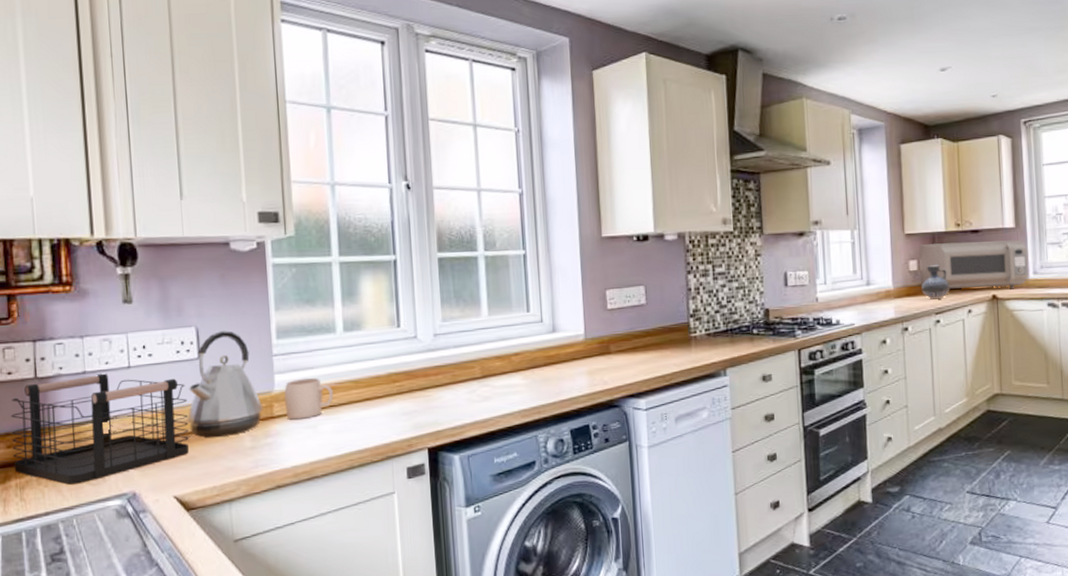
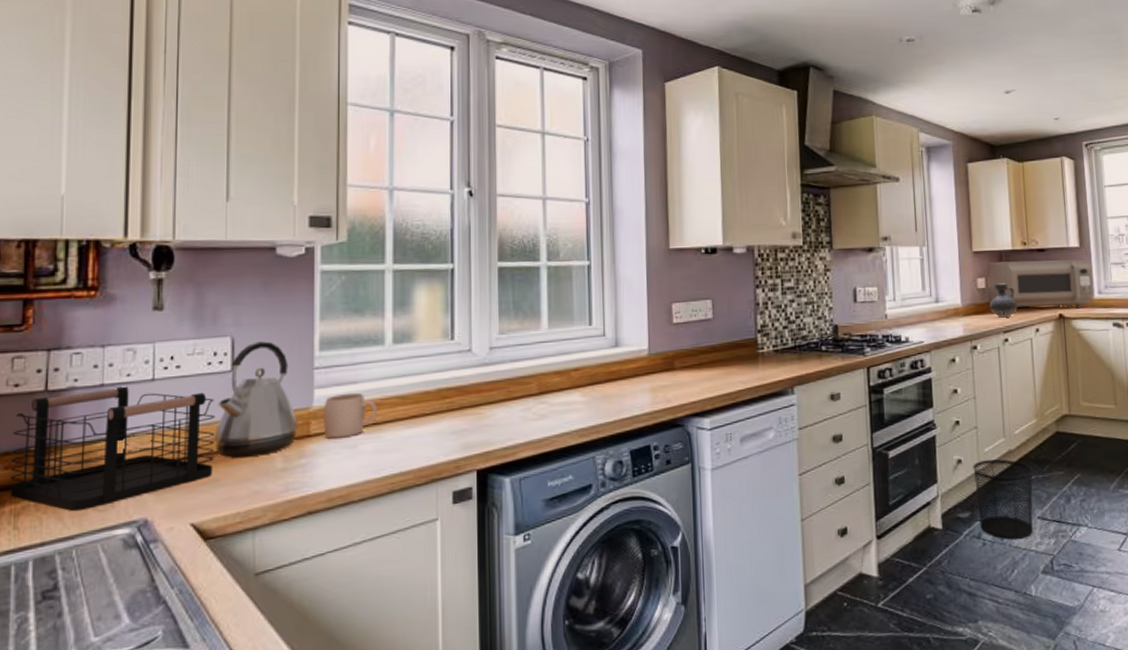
waste bin: none [903,436,963,512] -> present [973,459,1033,539]

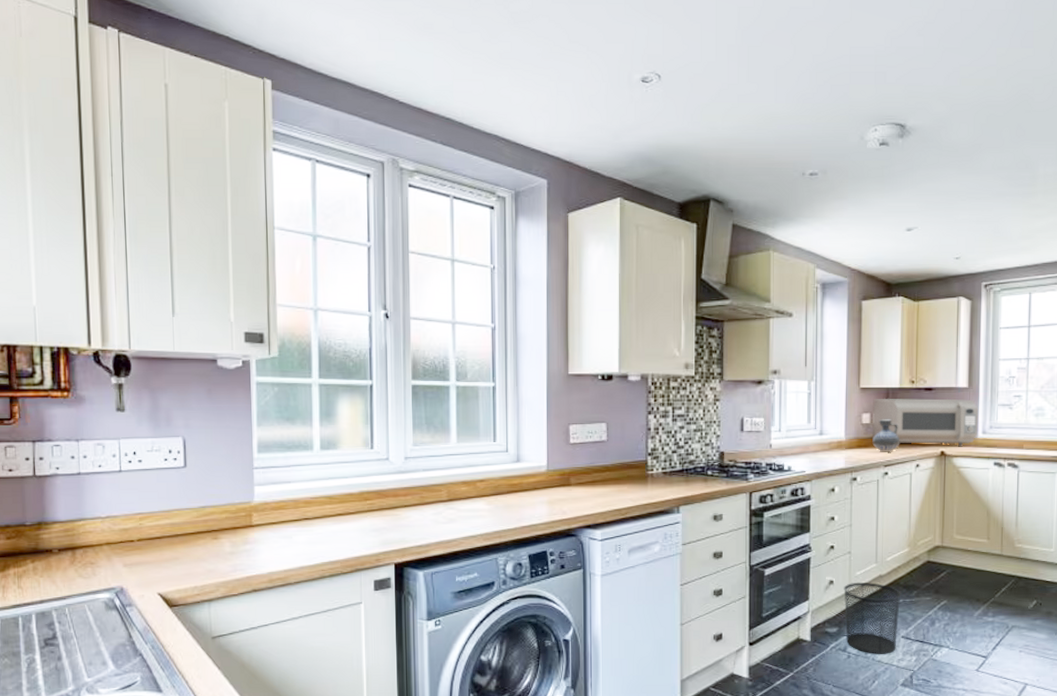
dish rack: present [10,386,216,512] -> none [10,475,174,577]
kettle: present [212,341,299,458] -> none [172,442,243,541]
mug: present [323,392,377,439] -> none [263,491,308,529]

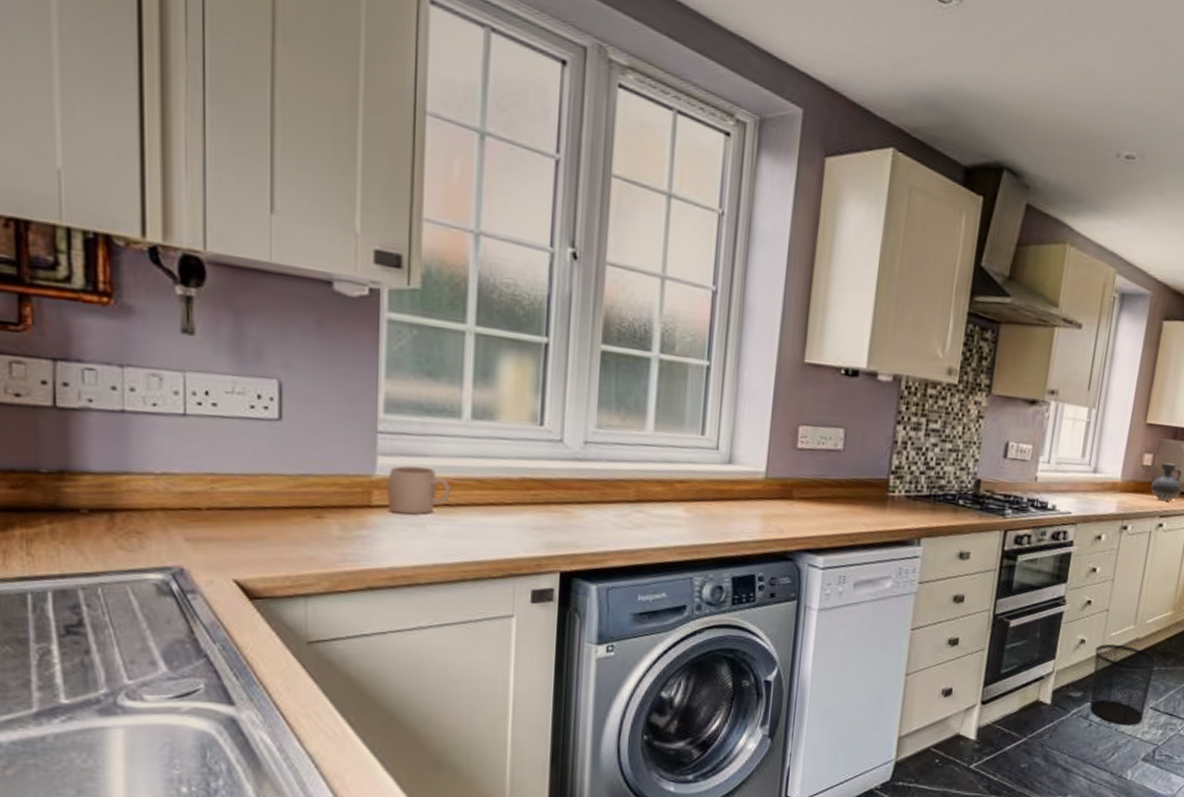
mug: none [263,491,308,529] -> present [387,466,450,515]

